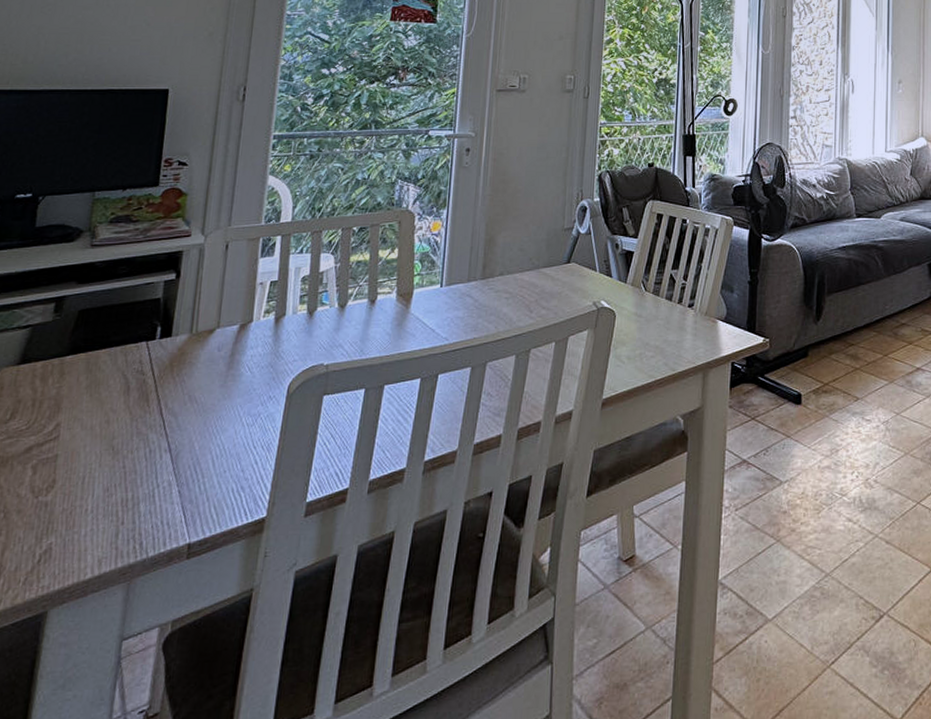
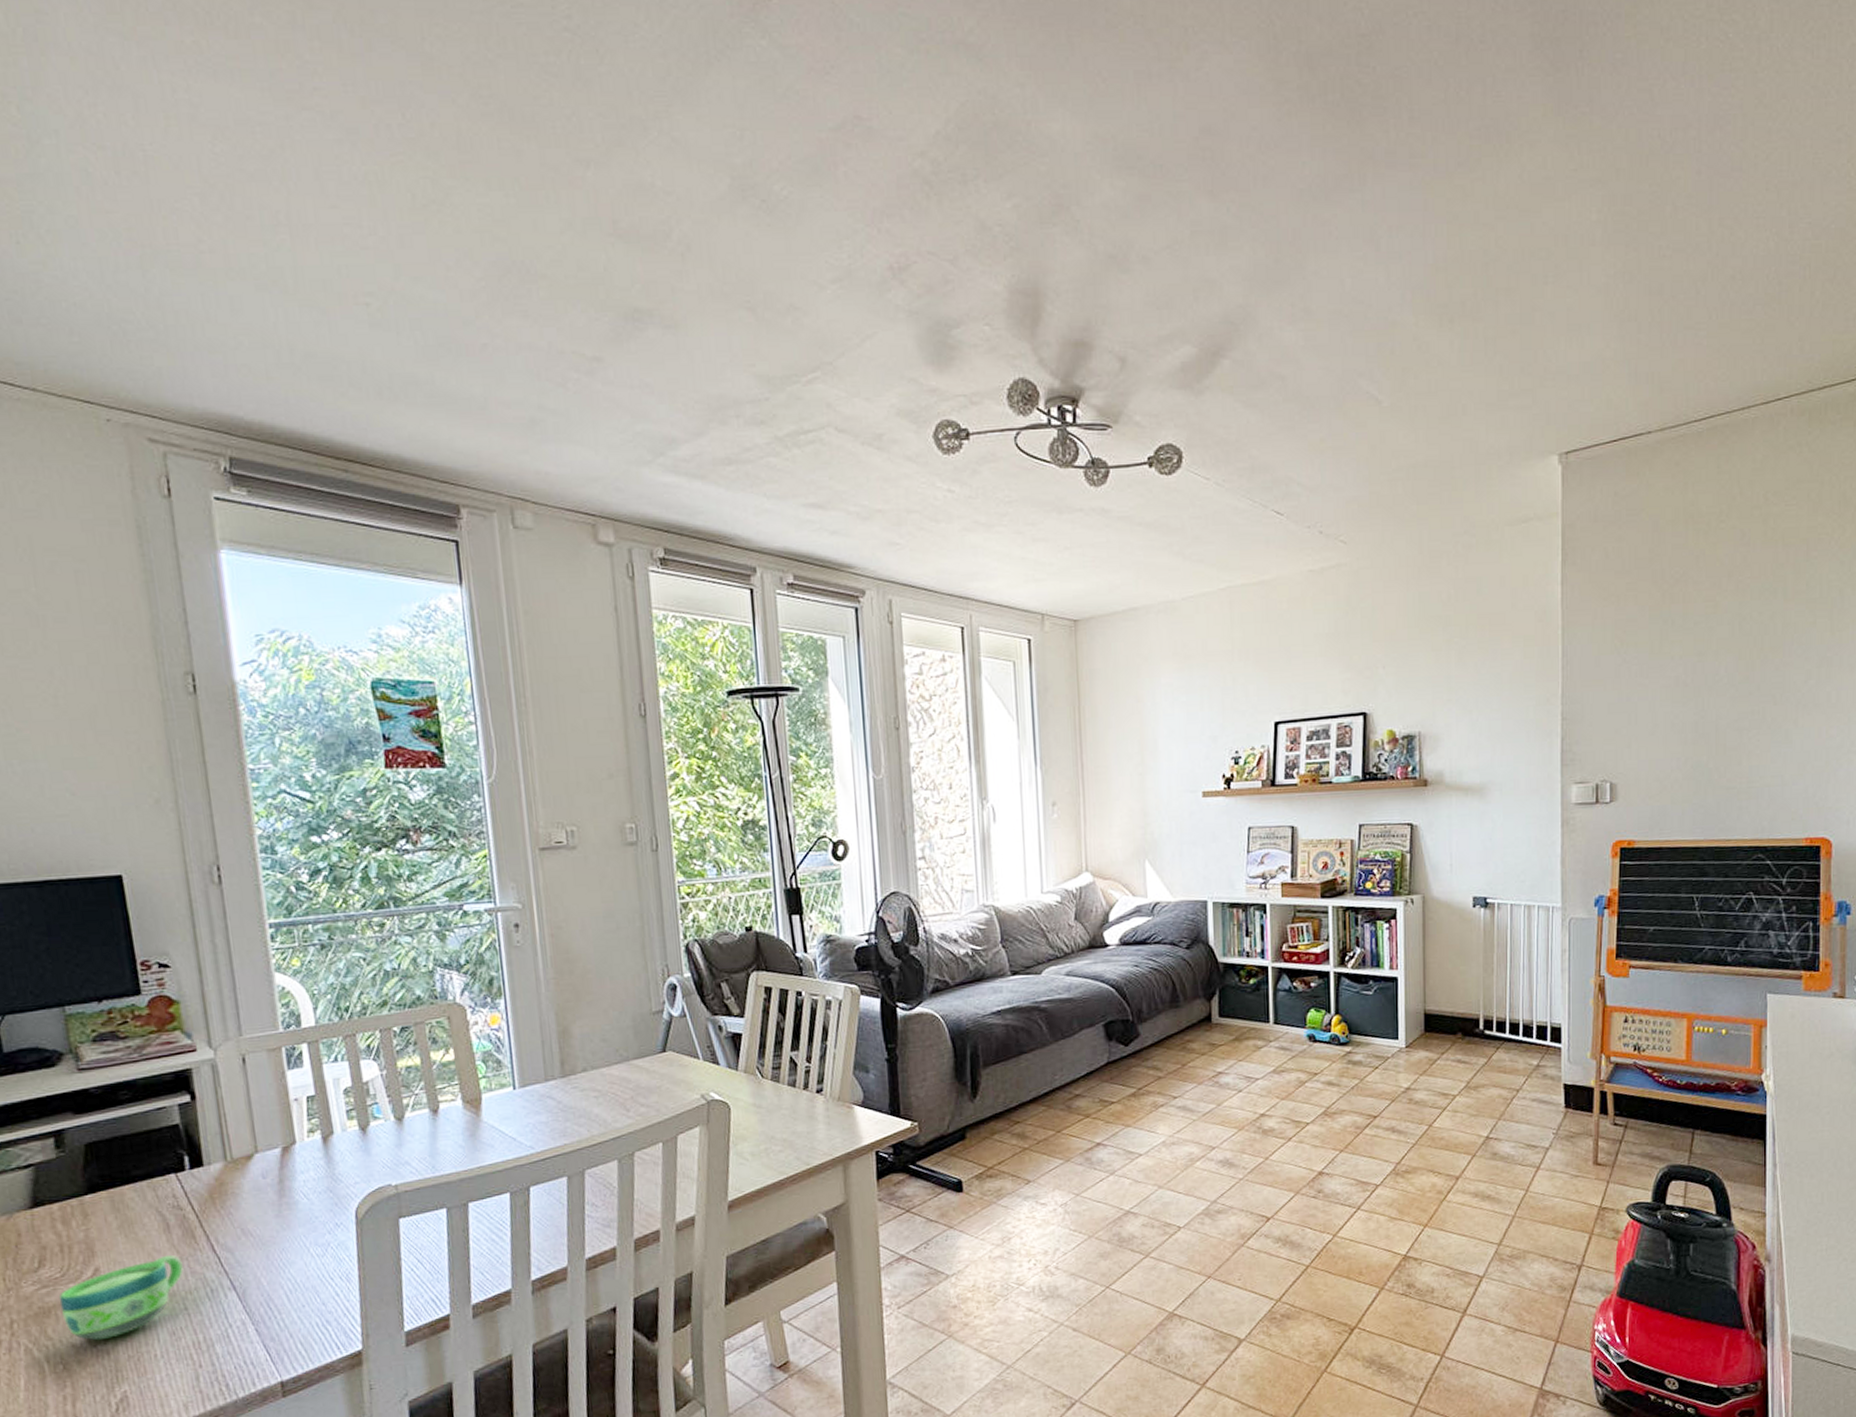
cup: none [17,416,132,492] -> present [58,1255,184,1341]

